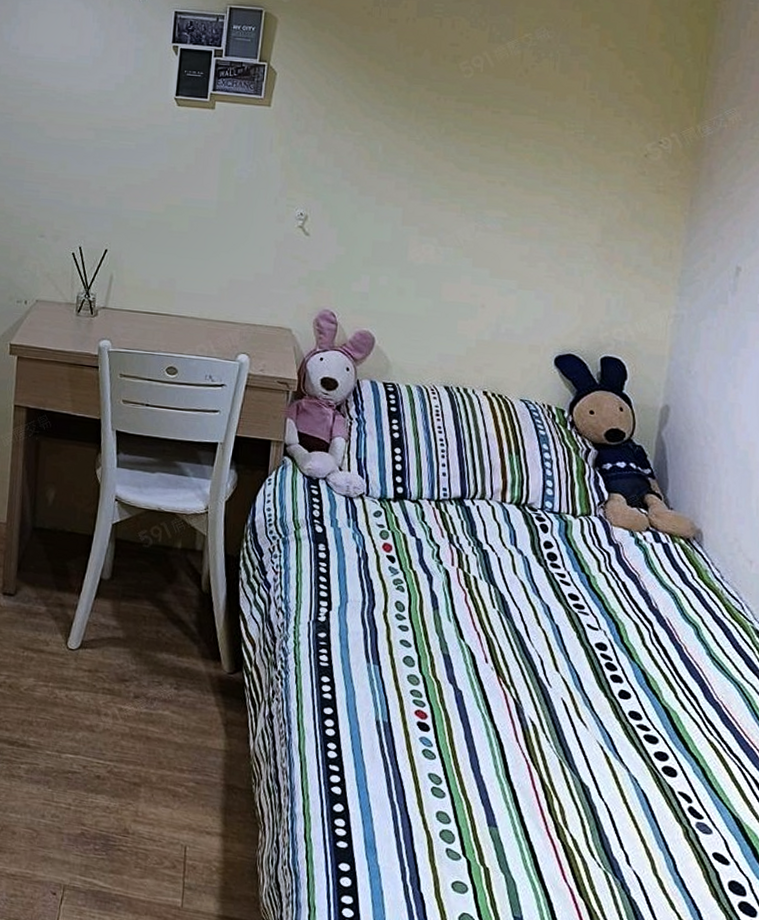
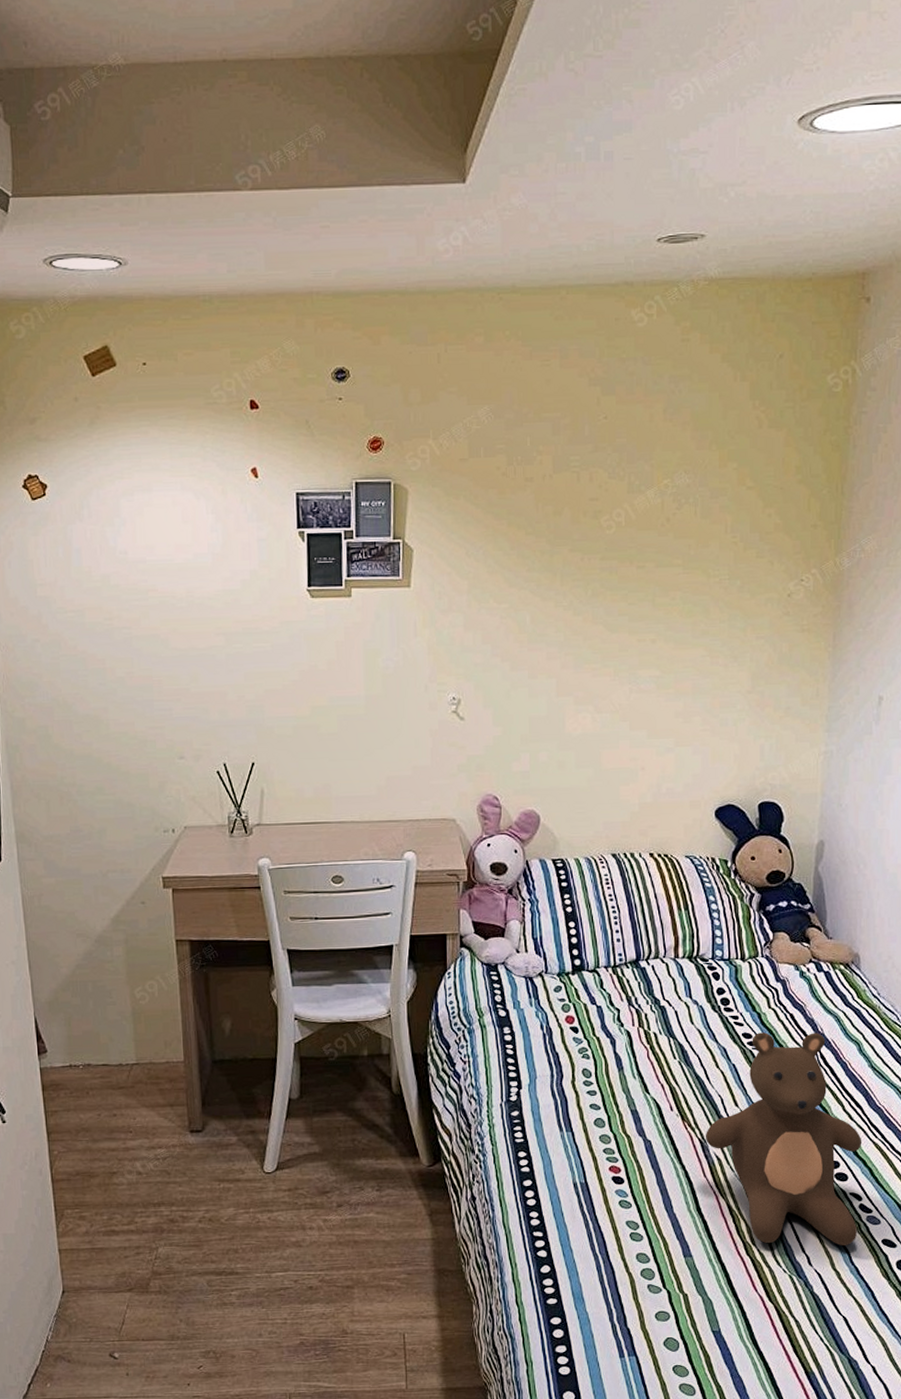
teddy bear: none [520,596,696,851] -> present [705,1032,862,1246]

